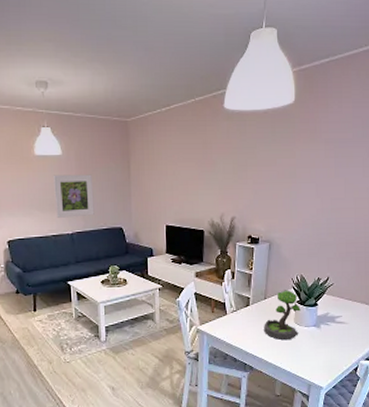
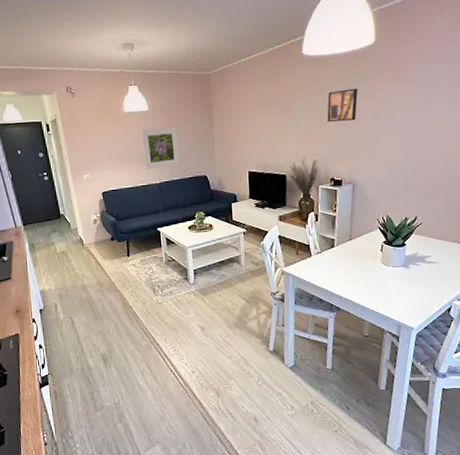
wall art: none [246,146,278,179] -> present [327,88,359,123]
plant: present [264,290,301,341] -> none [350,230,388,281]

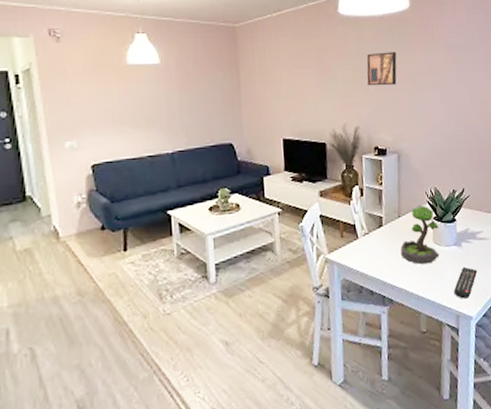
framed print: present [140,127,180,169] -> none [148,84,199,135]
plant: none [350,230,388,281] -> present [400,205,440,265]
remote control: none [397,285,423,313] -> present [453,266,478,299]

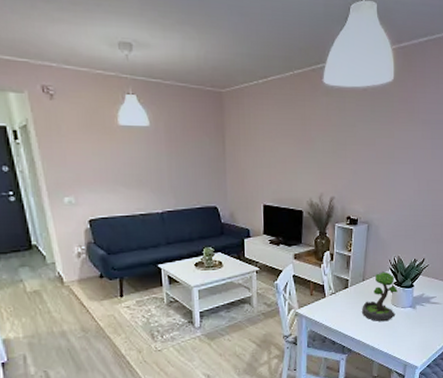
wall art: present [366,52,397,86] -> none [346,125,377,159]
remote control: present [453,266,478,299] -> none [404,325,427,352]

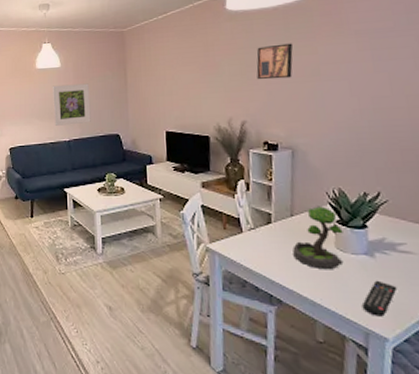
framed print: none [139,148,187,195] -> present [52,83,91,126]
wall art: none [346,125,377,159] -> present [256,43,294,80]
remote control: none [404,325,427,352] -> present [361,280,397,317]

